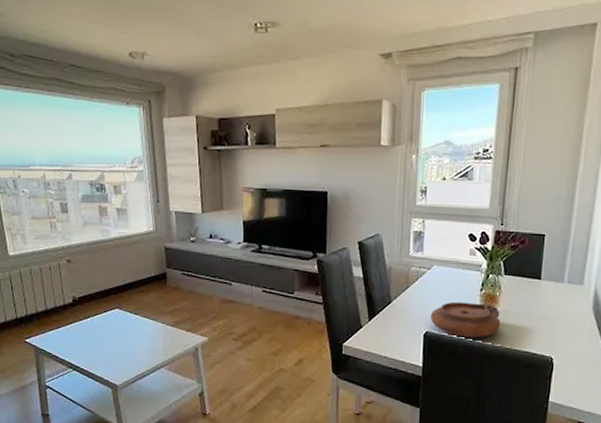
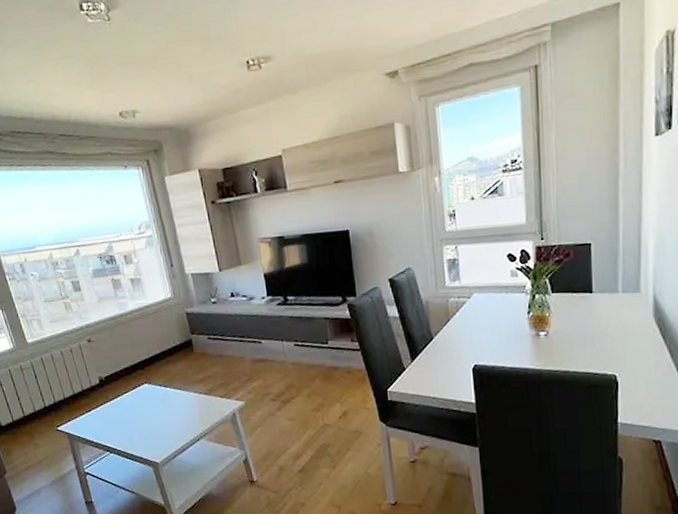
plate: present [430,301,501,338] -> none [476,325,555,366]

